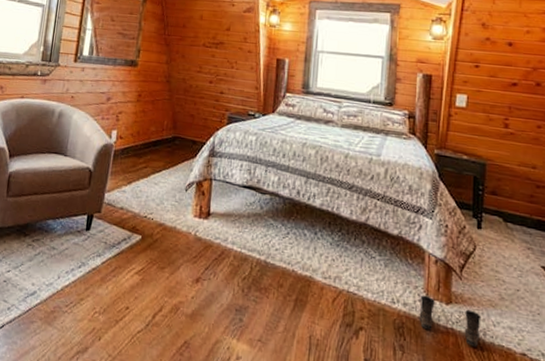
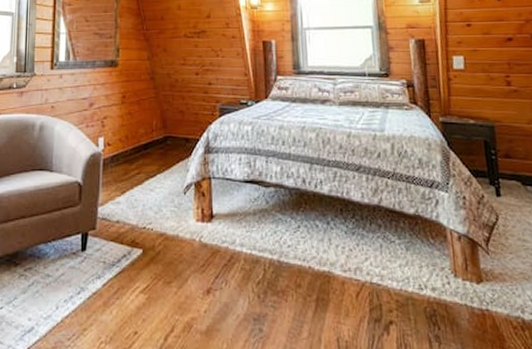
boots: present [419,295,481,347] -> none [448,276,518,327]

